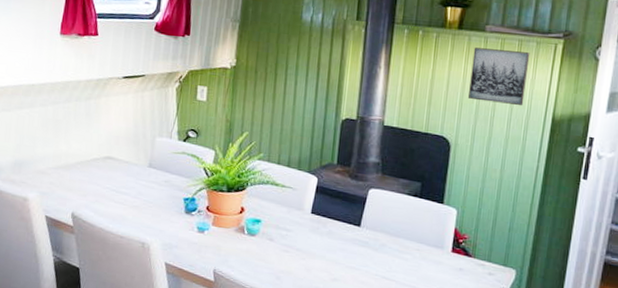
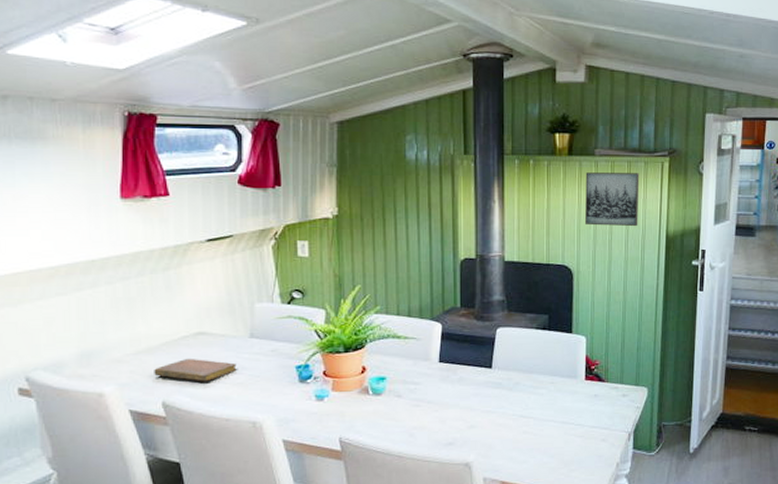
notebook: none [68,178,135,201] -> present [154,358,237,382]

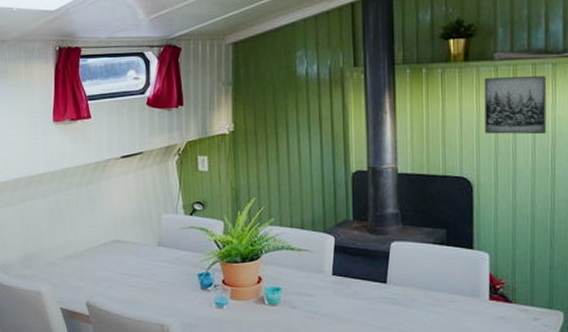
notebook: present [154,358,237,382] -> none [80,263,147,286]

